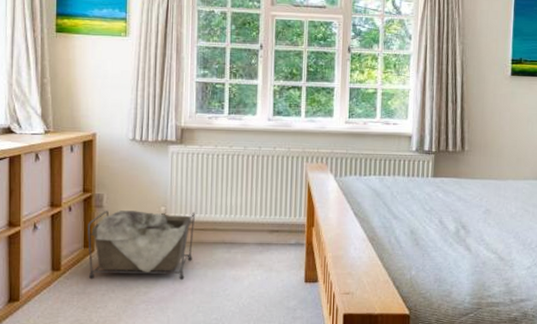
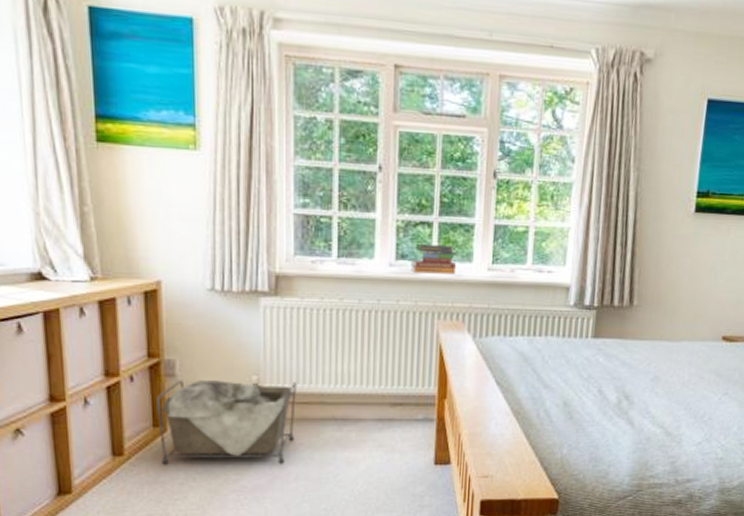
books: none [285,104,321,127] -> present [410,244,457,275]

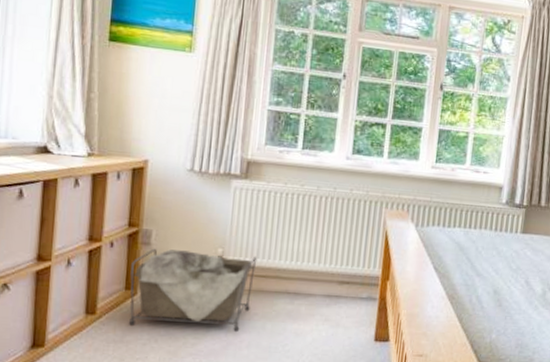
books: present [410,244,457,275] -> none [364,142,405,170]

